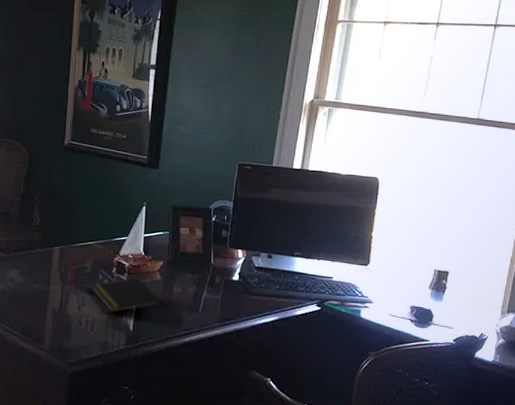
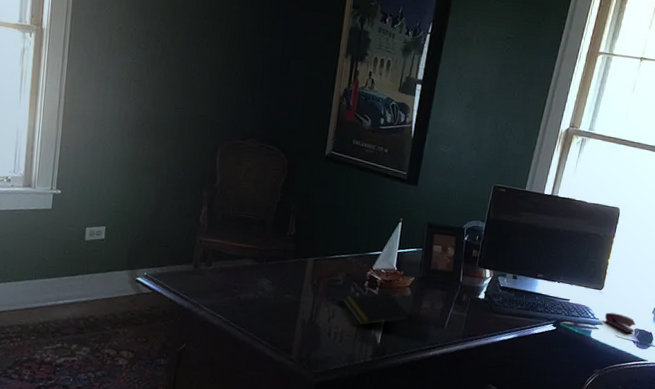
stapler: none [374,289,411,312] -> present [604,312,636,334]

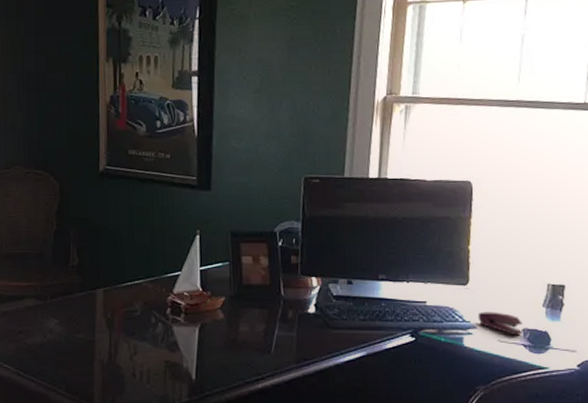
notepad: present [342,292,411,326] -> none [143,317,228,360]

